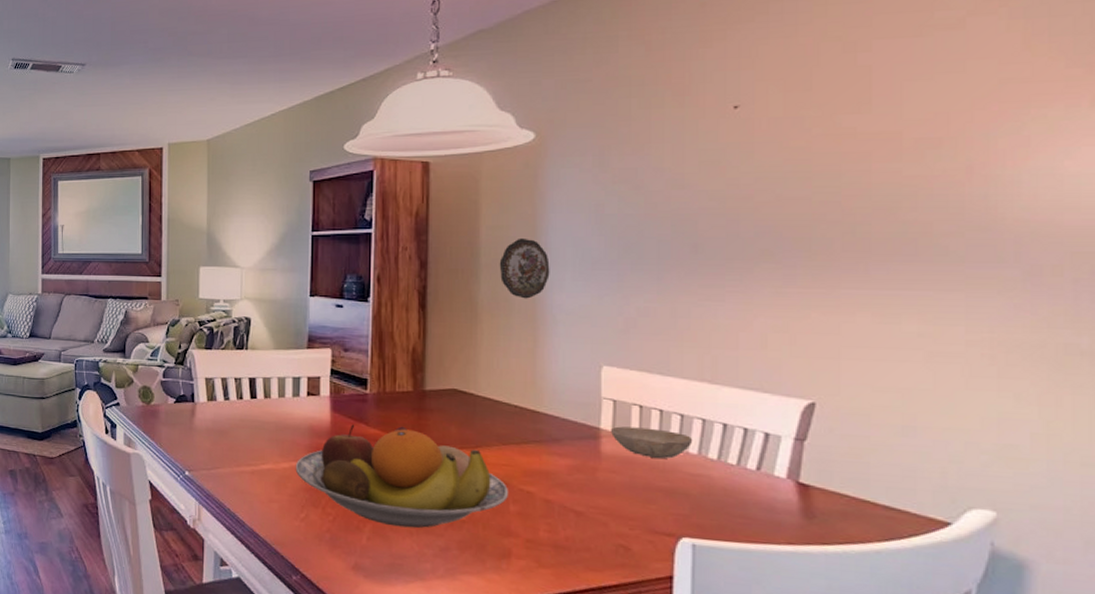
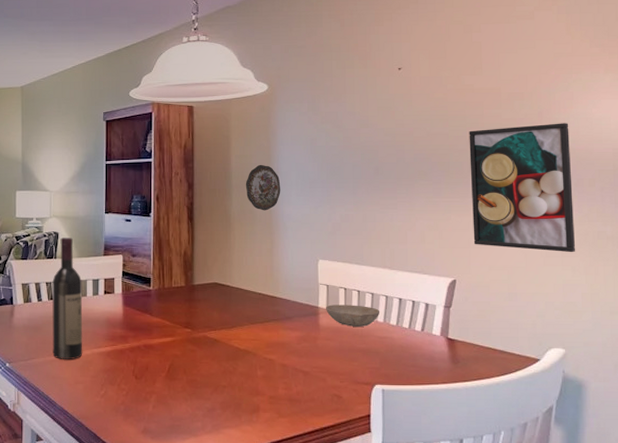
wine bottle: none [241,323,280,473] -> present [52,236,83,359]
fruit bowl: present [295,424,508,528] -> none [96,314,256,395]
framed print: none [845,182,1022,373] -> present [469,123,575,253]

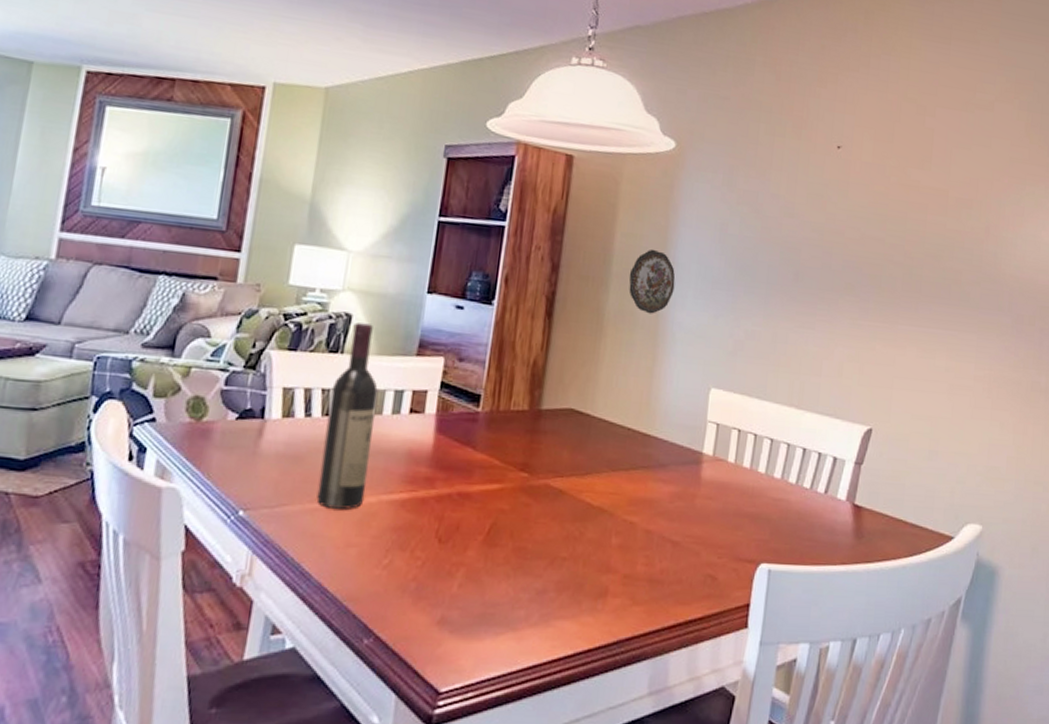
bowl: present [326,305,380,328] -> none [712,451,779,484]
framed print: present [469,123,575,253] -> none [897,238,1016,406]

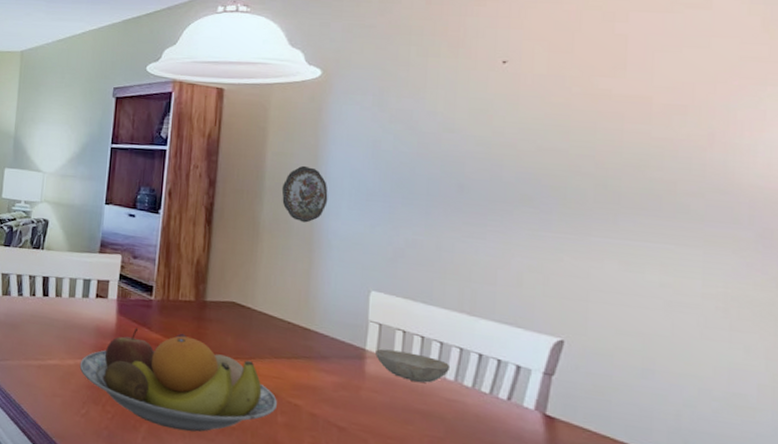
wine bottle: present [316,321,378,509] -> none [29,226,71,368]
fruit bowl: none [383,448,612,570] -> present [79,328,277,432]
bowl: none [712,451,779,484] -> present [376,349,451,383]

